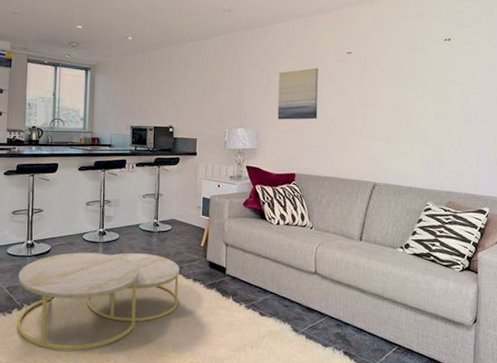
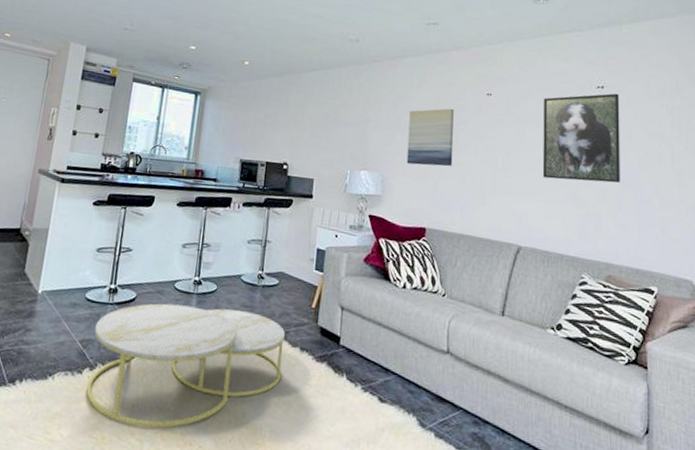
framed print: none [395,44,464,124] -> present [542,93,620,183]

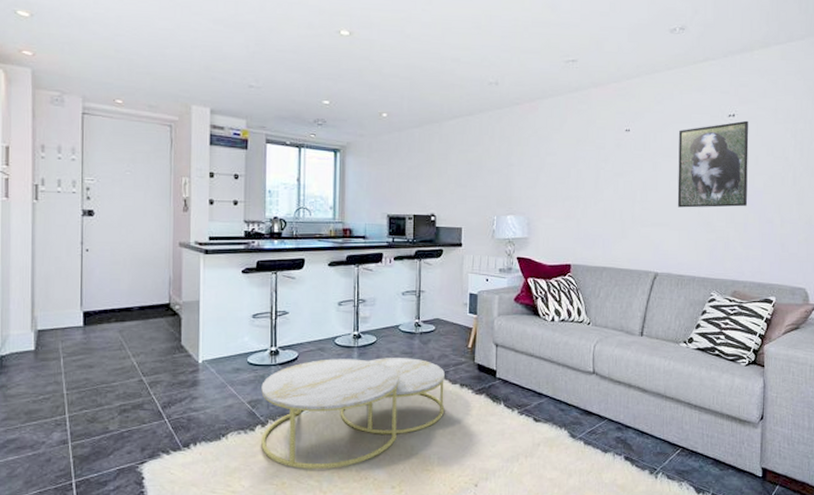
wall art: present [406,108,454,167] -> none [550,147,595,205]

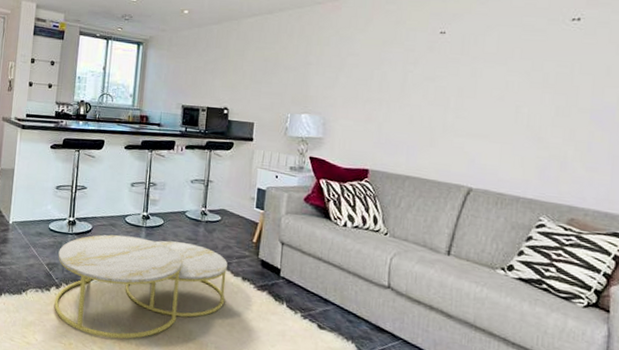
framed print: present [677,120,749,208] -> none [500,25,599,123]

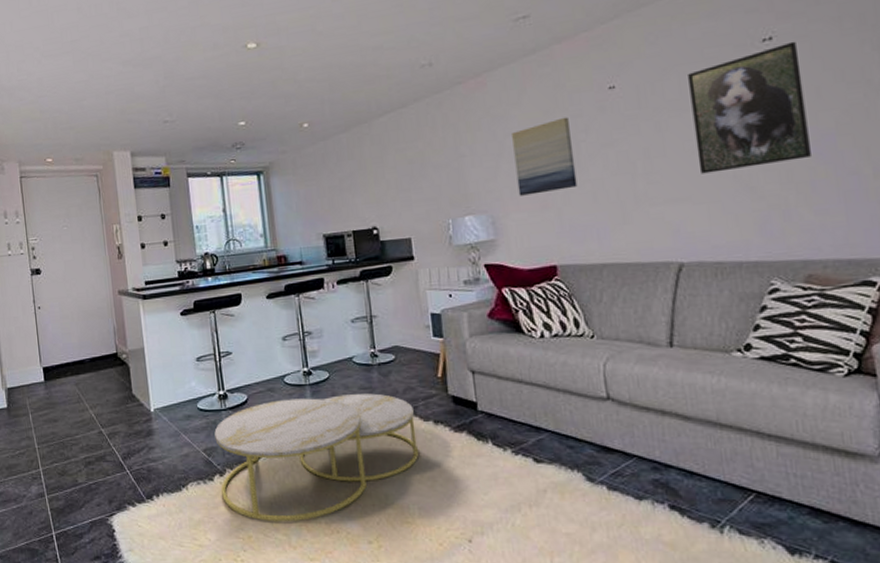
wall art: none [349,49,403,109] -> present [512,116,578,196]
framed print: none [500,25,599,123] -> present [688,41,811,174]

